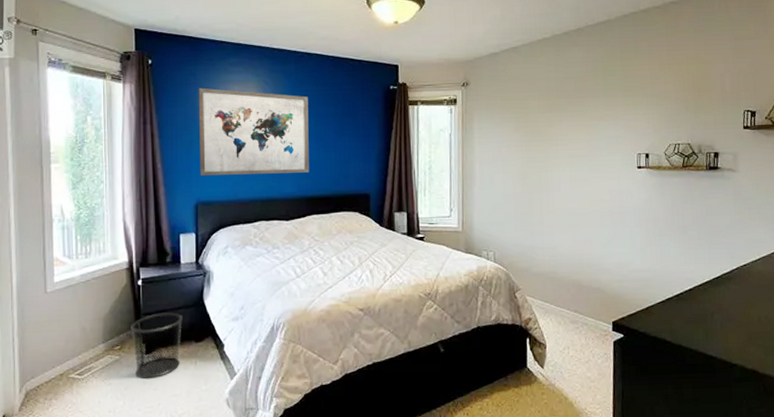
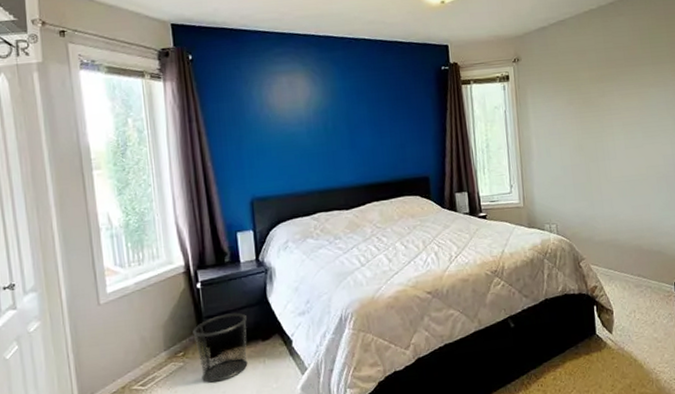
wall art: present [198,87,309,176] -> none [244,80,366,171]

